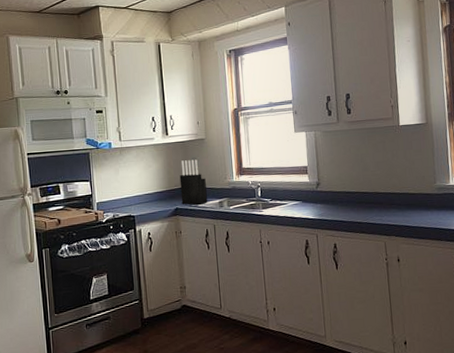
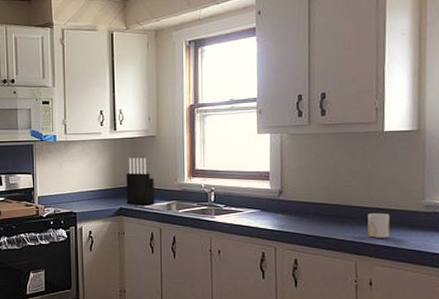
mug: none [391,197,411,220] -> present [367,212,390,238]

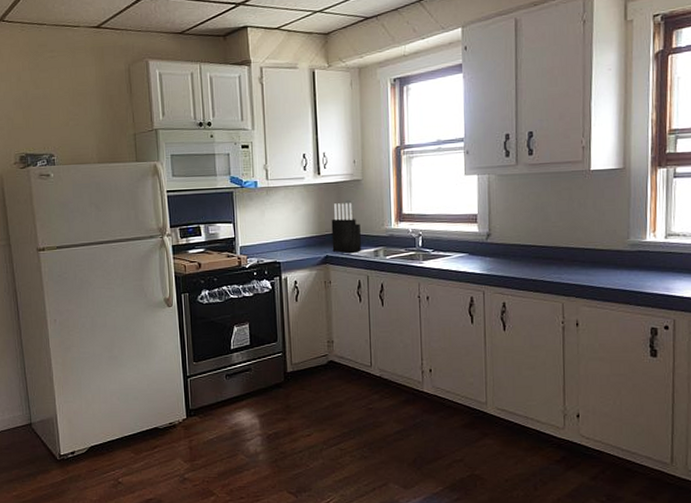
mug: present [367,212,390,238] -> none [574,253,596,279]

